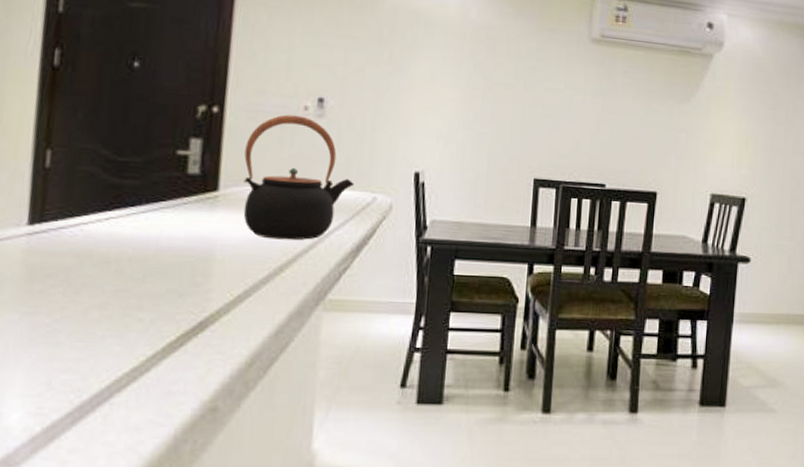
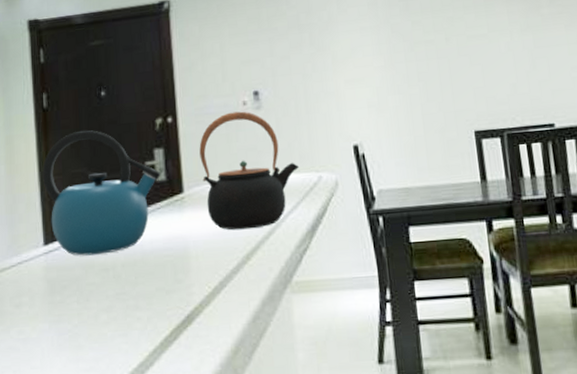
kettle: none [38,101,195,245] -> present [42,130,161,256]

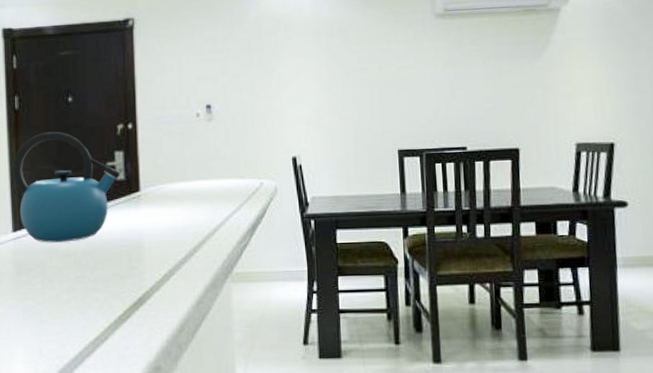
teapot: present [199,111,300,230] -> none [156,122,244,226]

